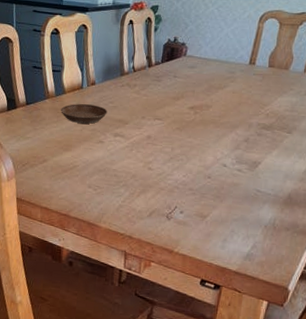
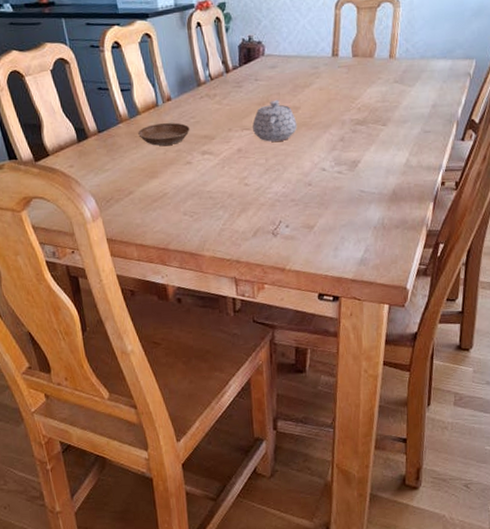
teapot: none [164,96,207,134] -> present [252,99,297,142]

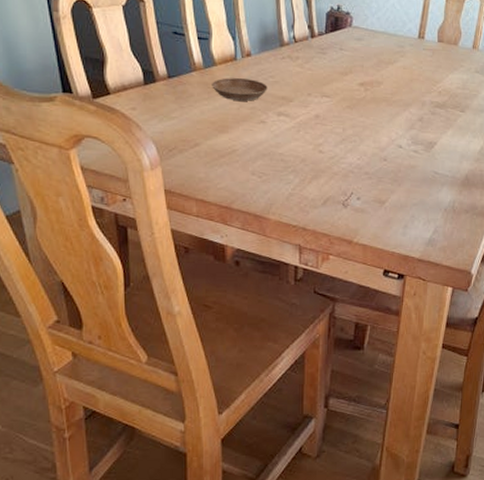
teapot: present [252,99,297,142] -> none [333,71,378,113]

